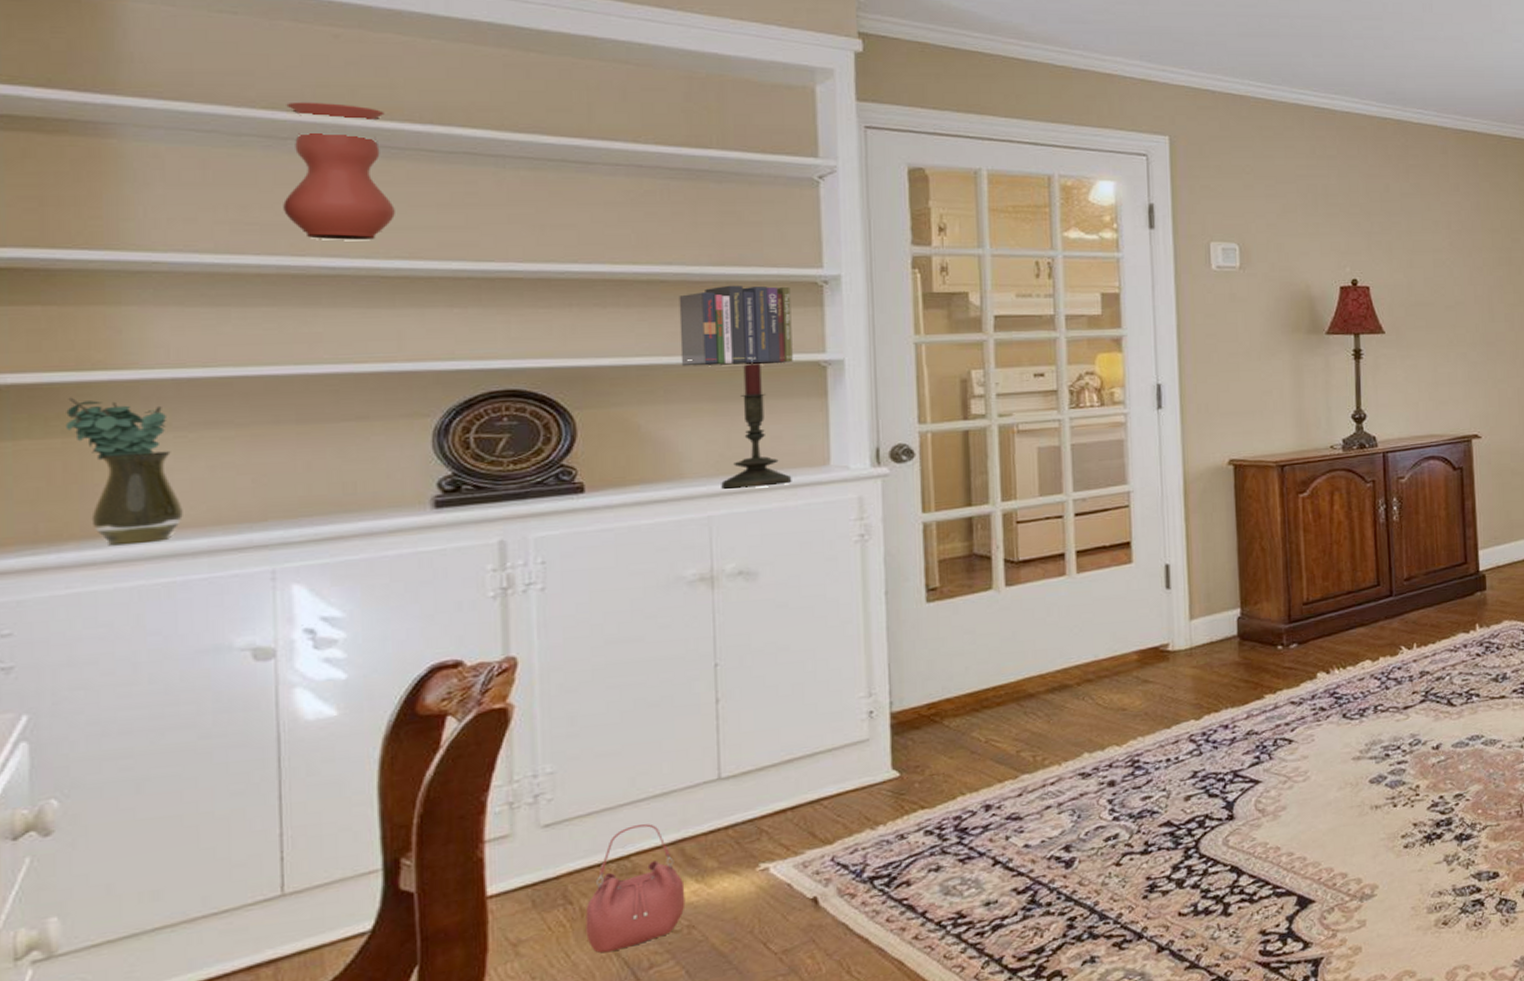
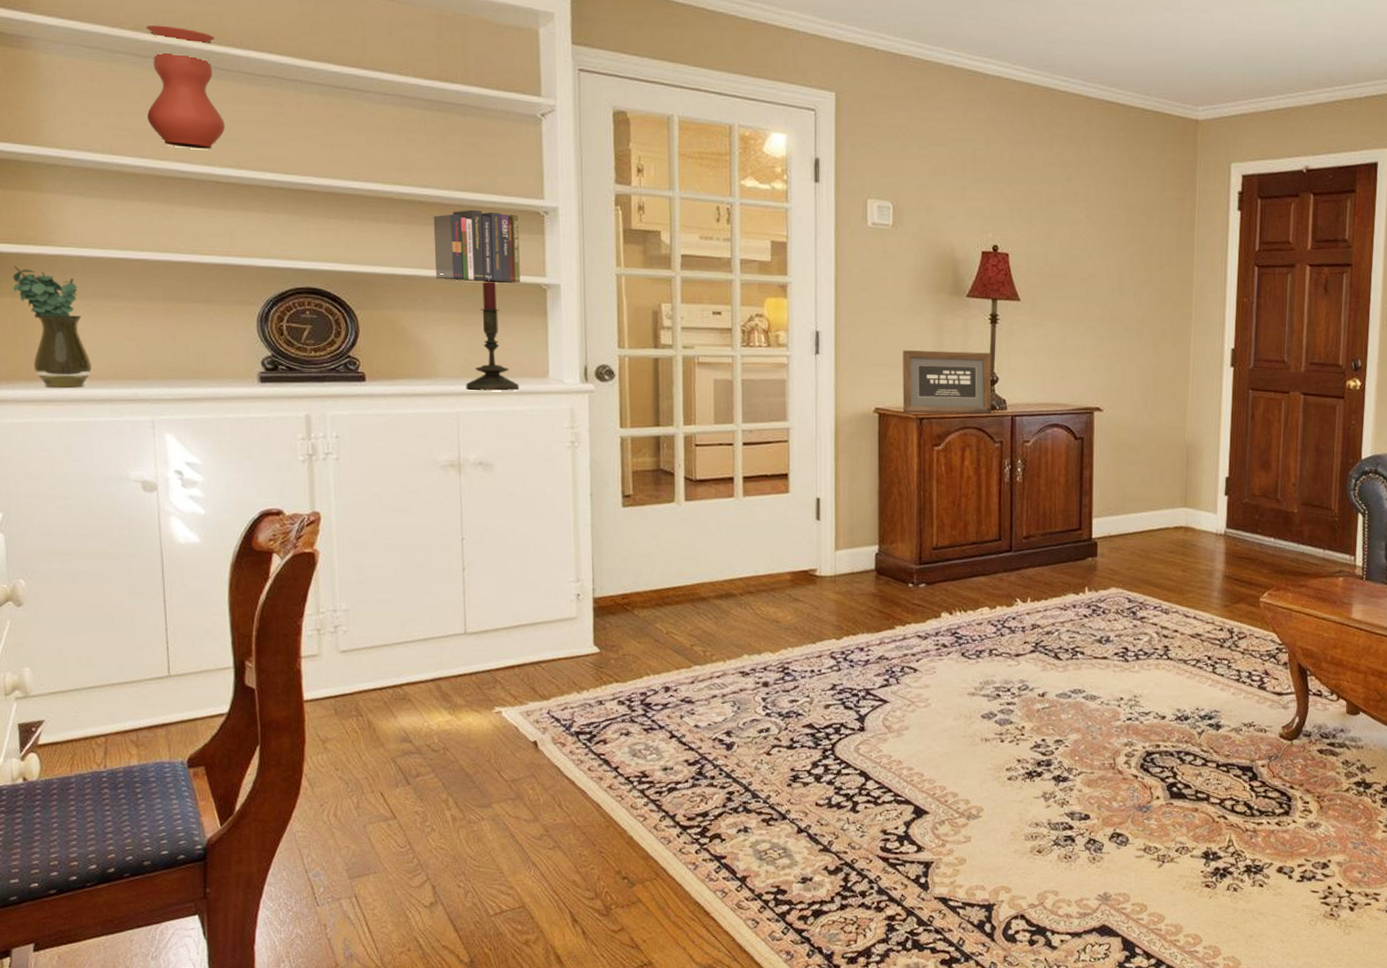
handbag: present [585,824,686,953] -> none [371,661,442,759]
picture frame: none [1257,389,1361,462] -> present [902,350,992,414]

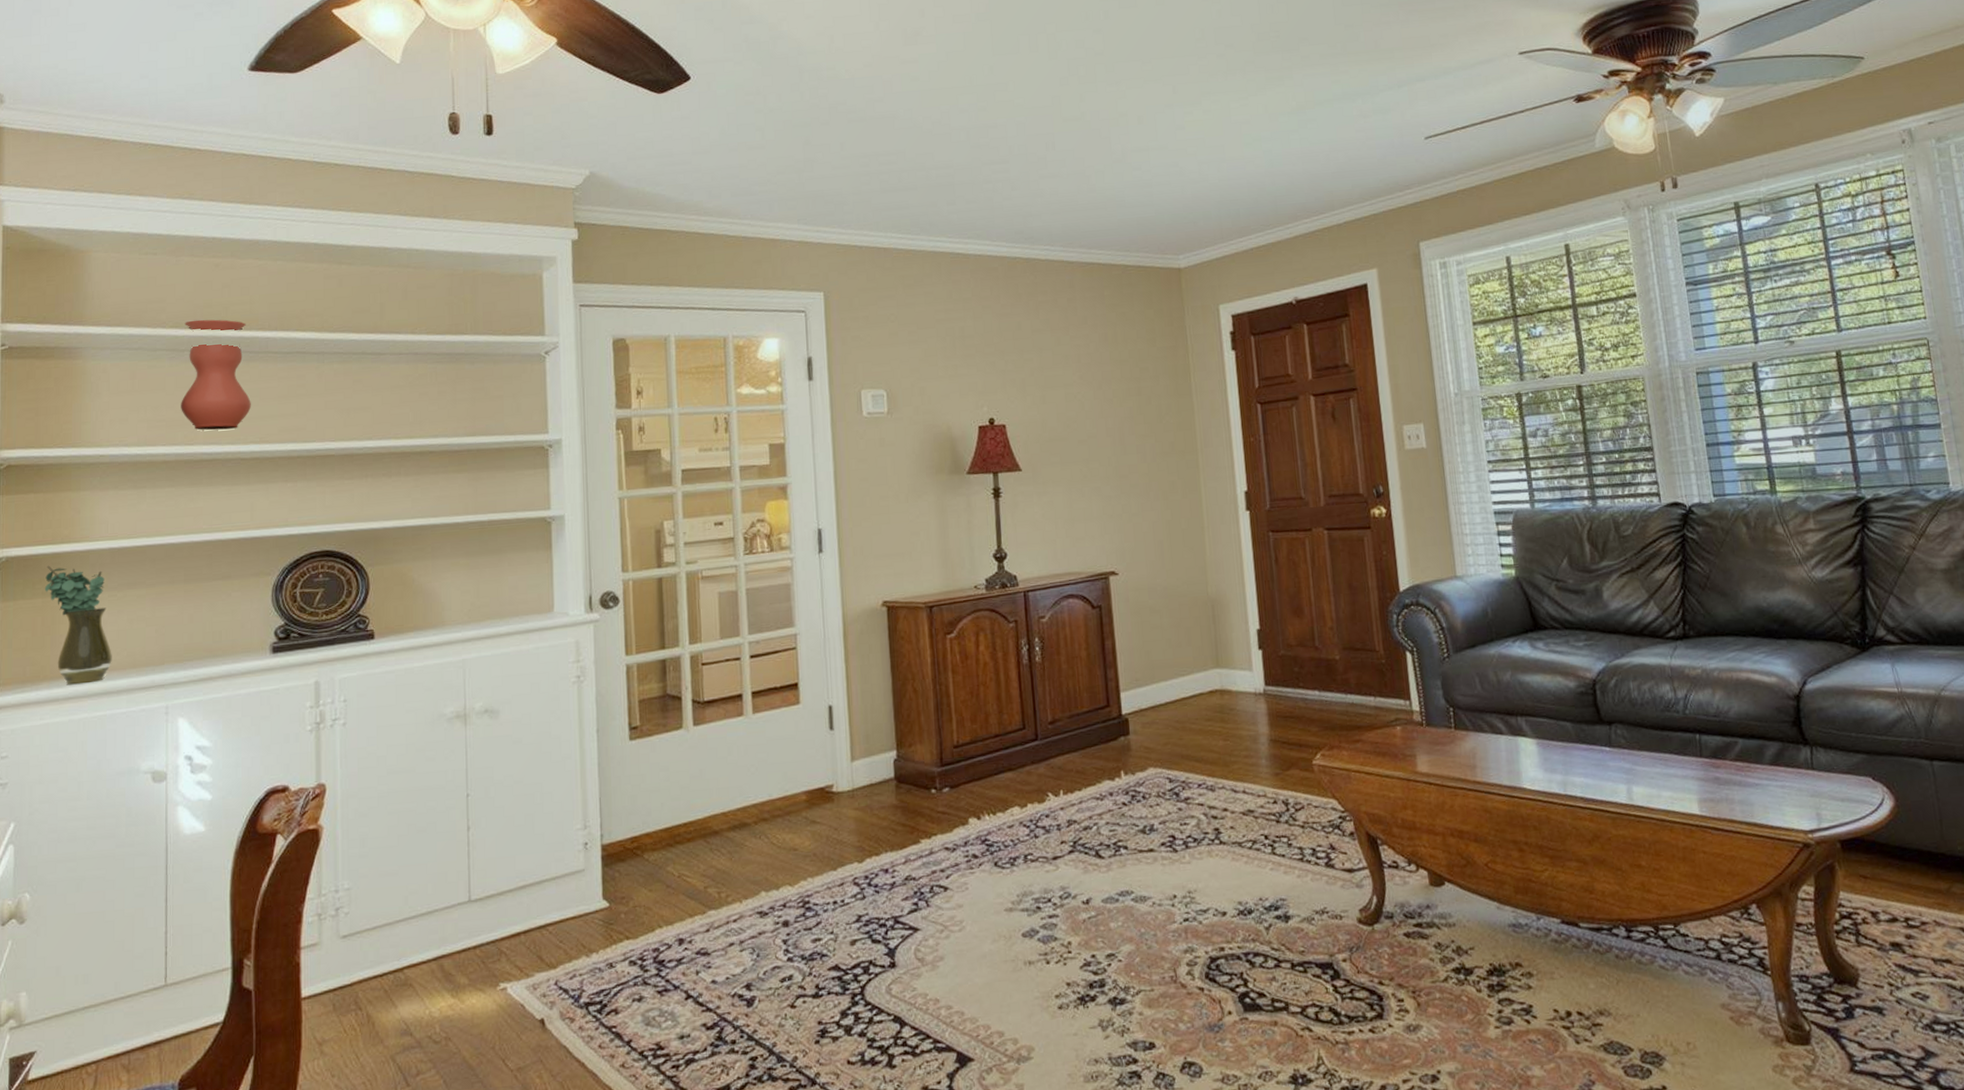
books: present [433,209,520,284] -> none [442,452,526,526]
candle: present [466,278,520,391] -> none [472,518,525,635]
picture frame: present [902,350,992,414] -> none [906,528,1003,603]

